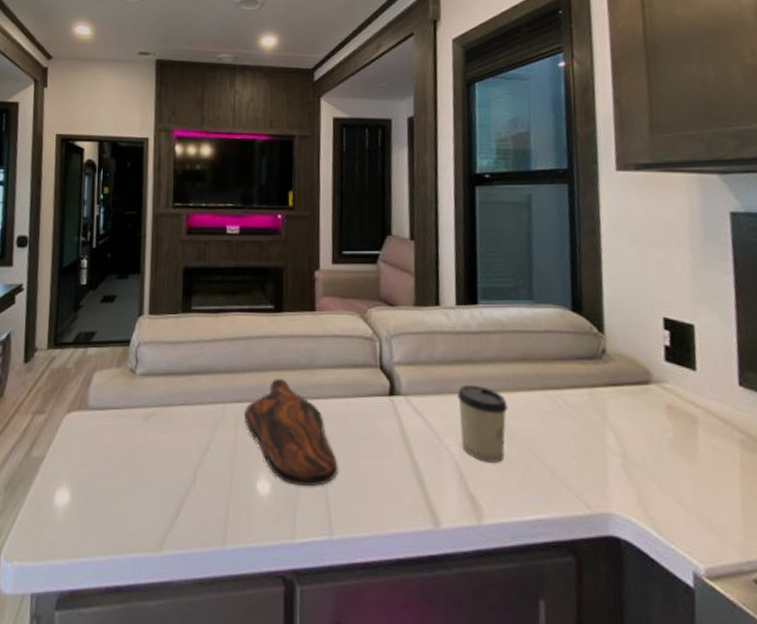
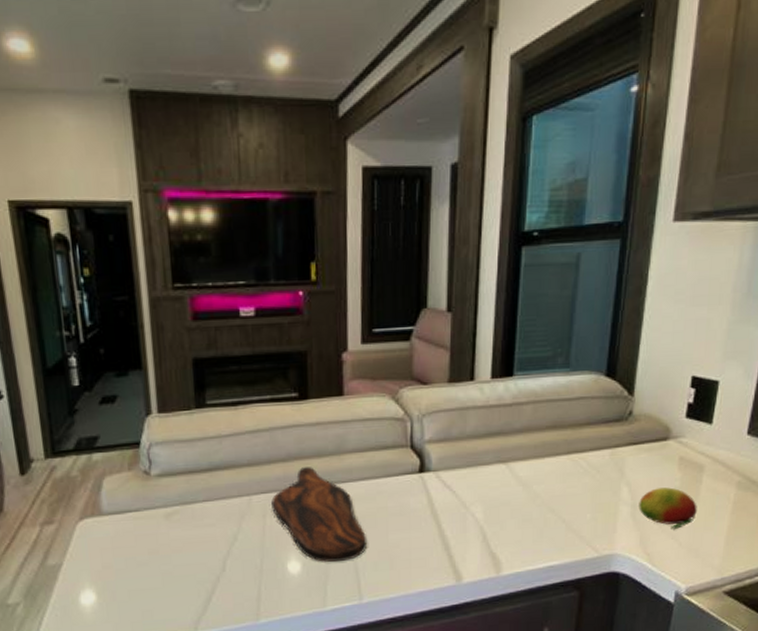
cup: present [457,385,508,463] -> none [486,455,534,524]
fruit: none [629,438,700,492] -> present [638,487,697,530]

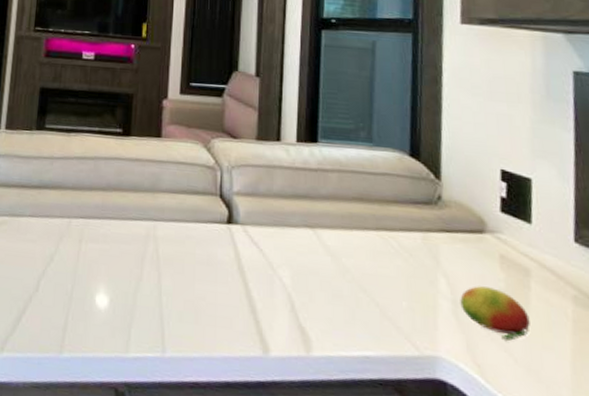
cutting board: present [271,467,368,563] -> none [88,199,174,304]

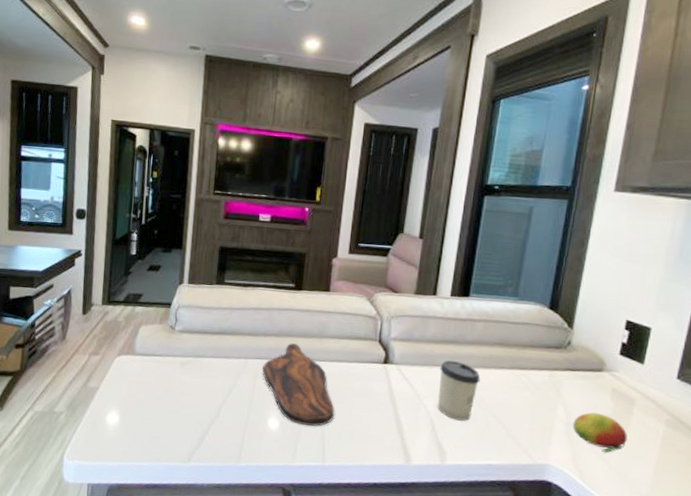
cutting board: none [88,199,174,304] -> present [262,343,335,426]
cup: none [293,220,342,298] -> present [438,360,481,421]

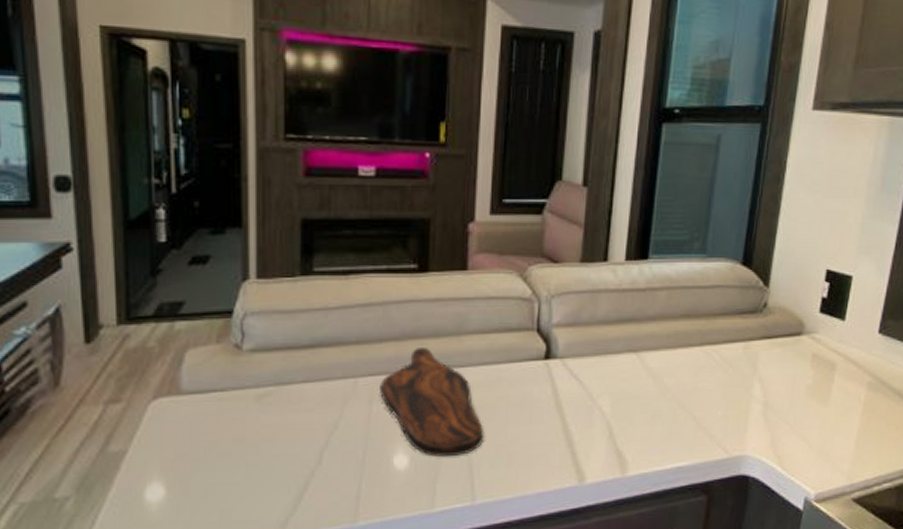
cup: present [438,360,481,421] -> none [615,345,665,419]
fruit: present [572,412,628,453] -> none [770,385,829,432]

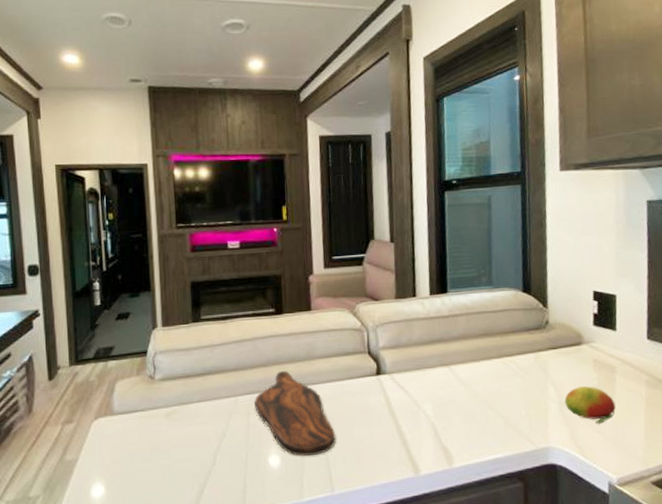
fruit: none [770,385,829,432] -> present [564,386,616,425]

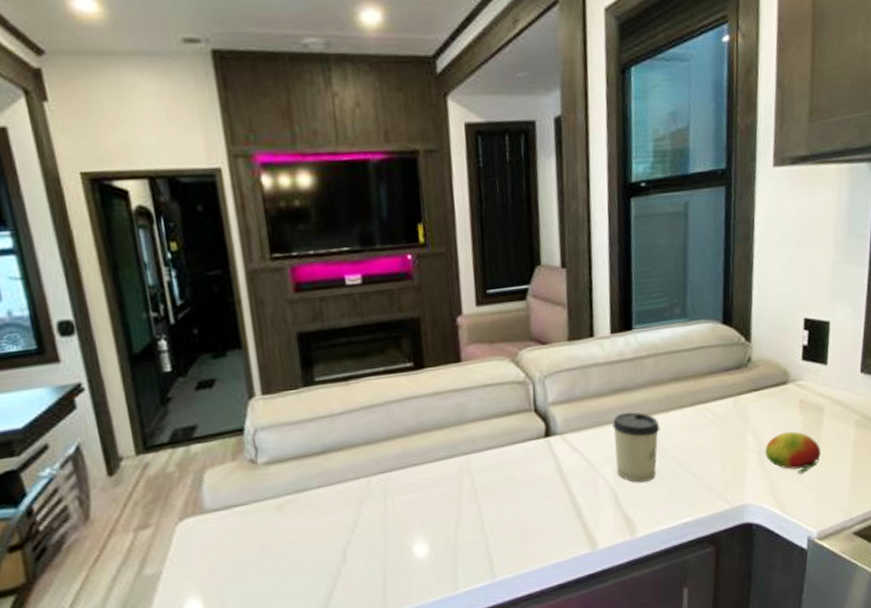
cutting board: present [254,371,337,457] -> none [392,440,497,542]
cup: none [432,359,472,420] -> present [612,412,660,483]

